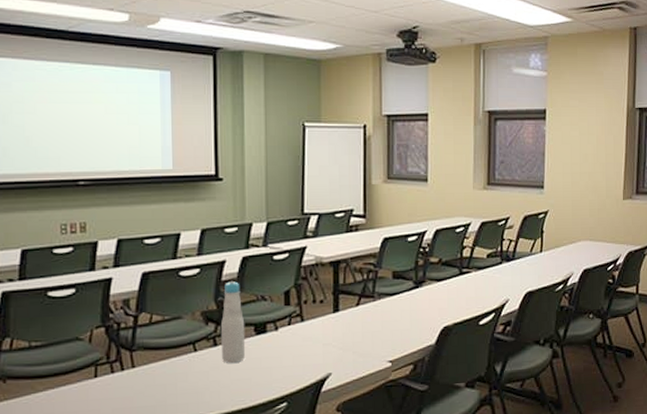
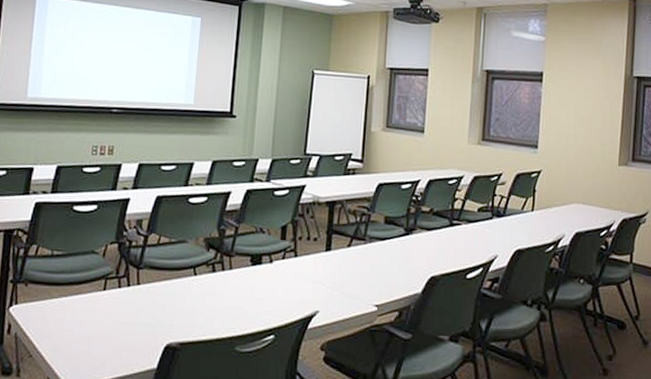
bottle: present [220,281,246,363] -> none [218,212,243,290]

